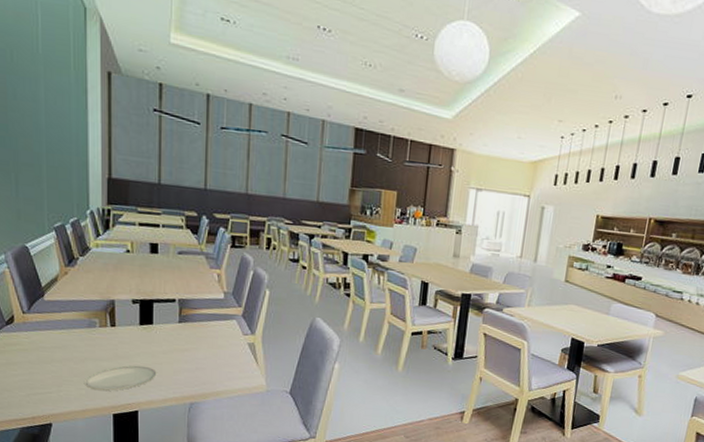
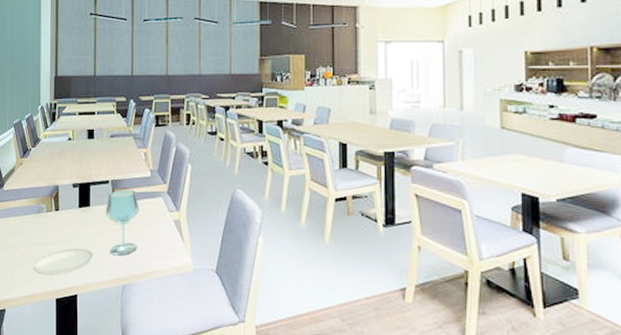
wine glass: none [171,309,210,375] -> present [105,189,139,256]

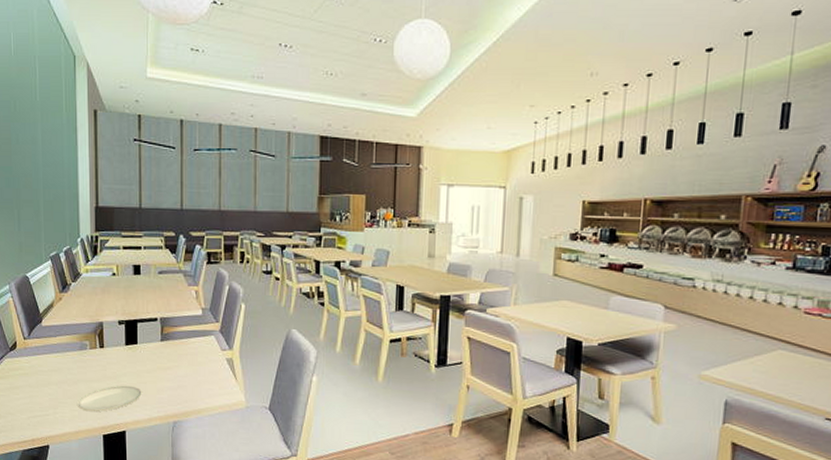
wine glass: present [105,189,139,256] -> none [154,327,190,393]

